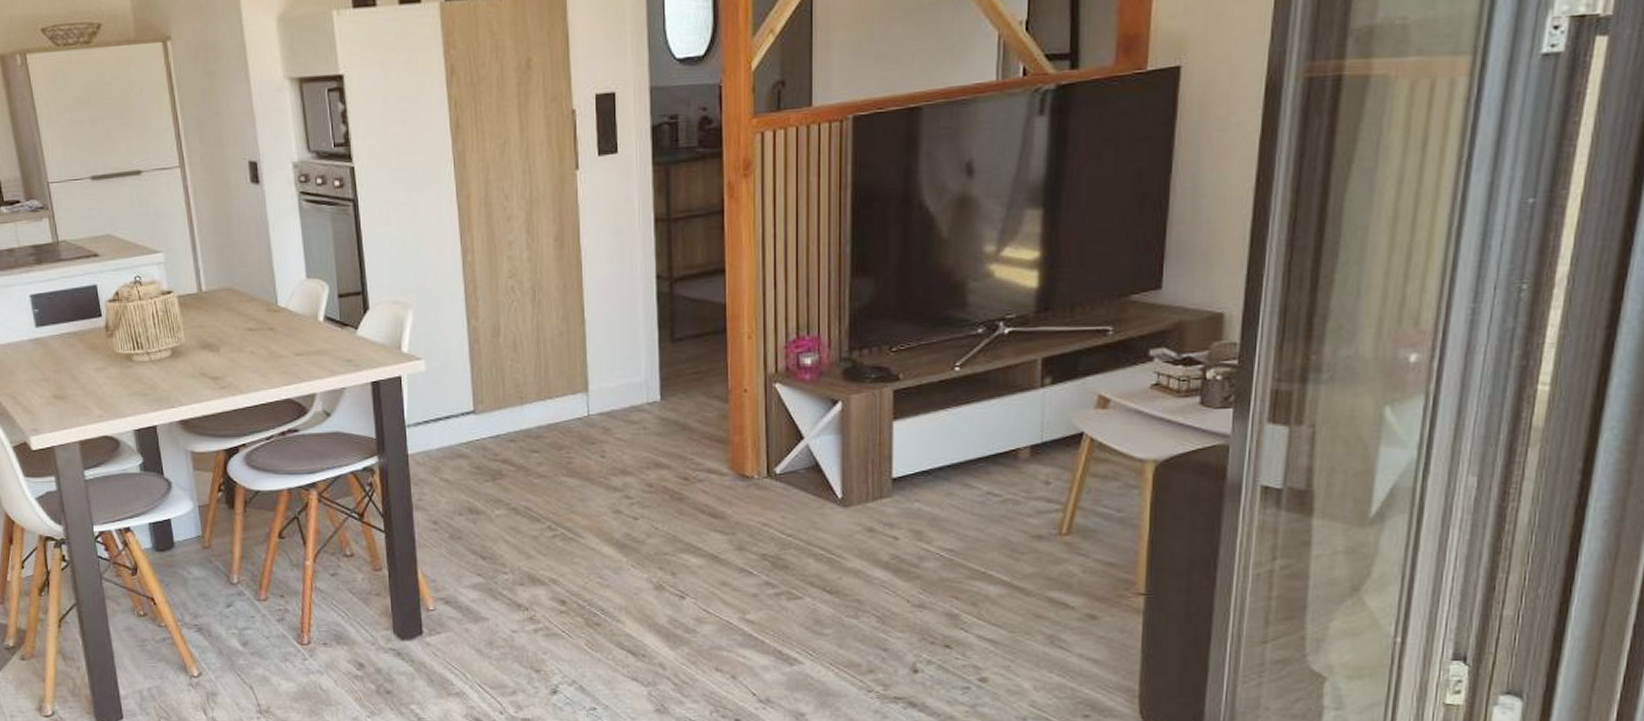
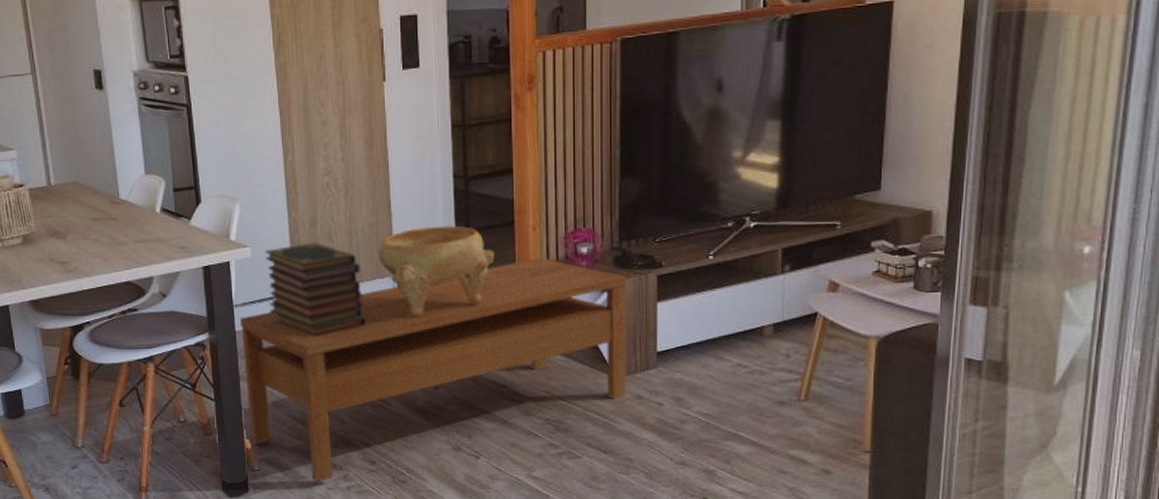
coffee table: none [412,371,857,624] -> present [239,258,627,482]
book stack: none [440,353,557,460] -> present [264,242,367,336]
decorative bowl: none [569,334,704,438] -> present [378,225,495,317]

